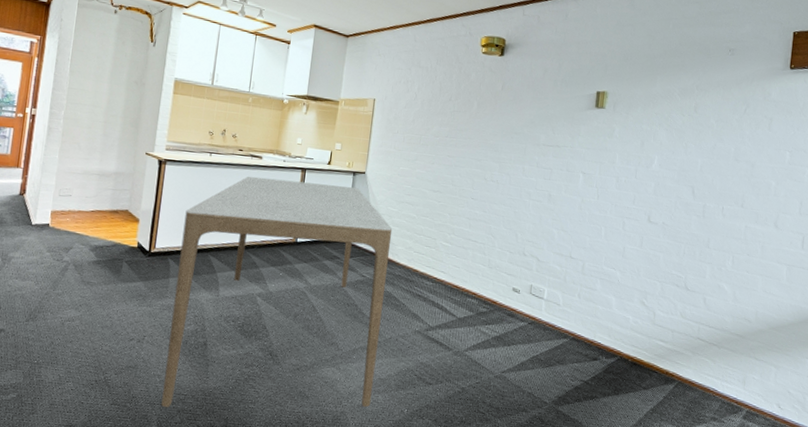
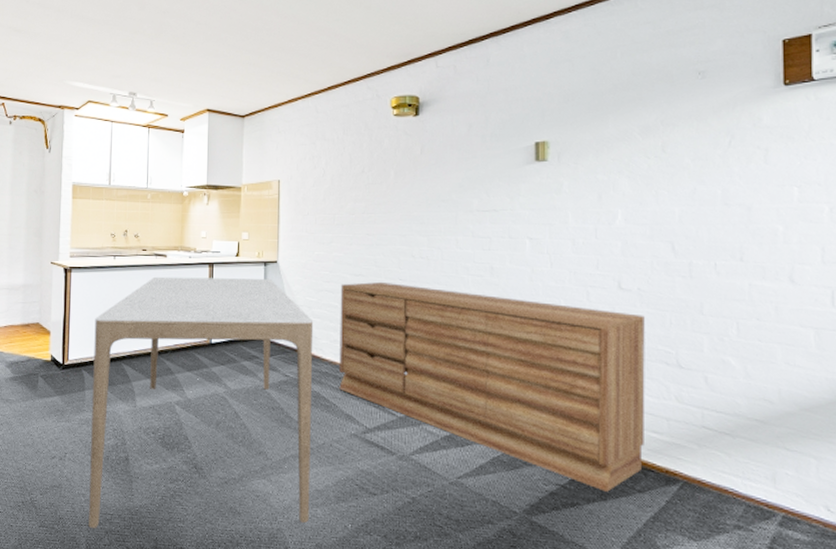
sideboard: none [409,198,665,388] -> present [339,281,645,492]

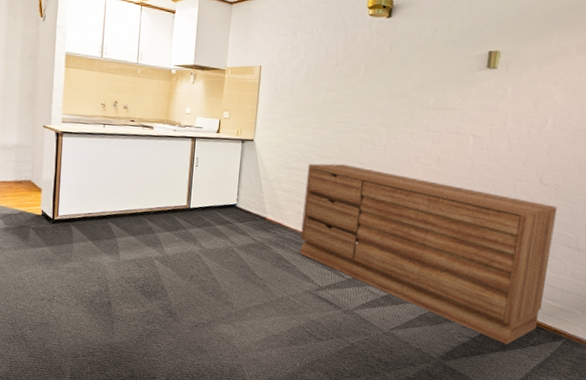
dining table: present [88,276,314,528] -> none [73,146,282,360]

